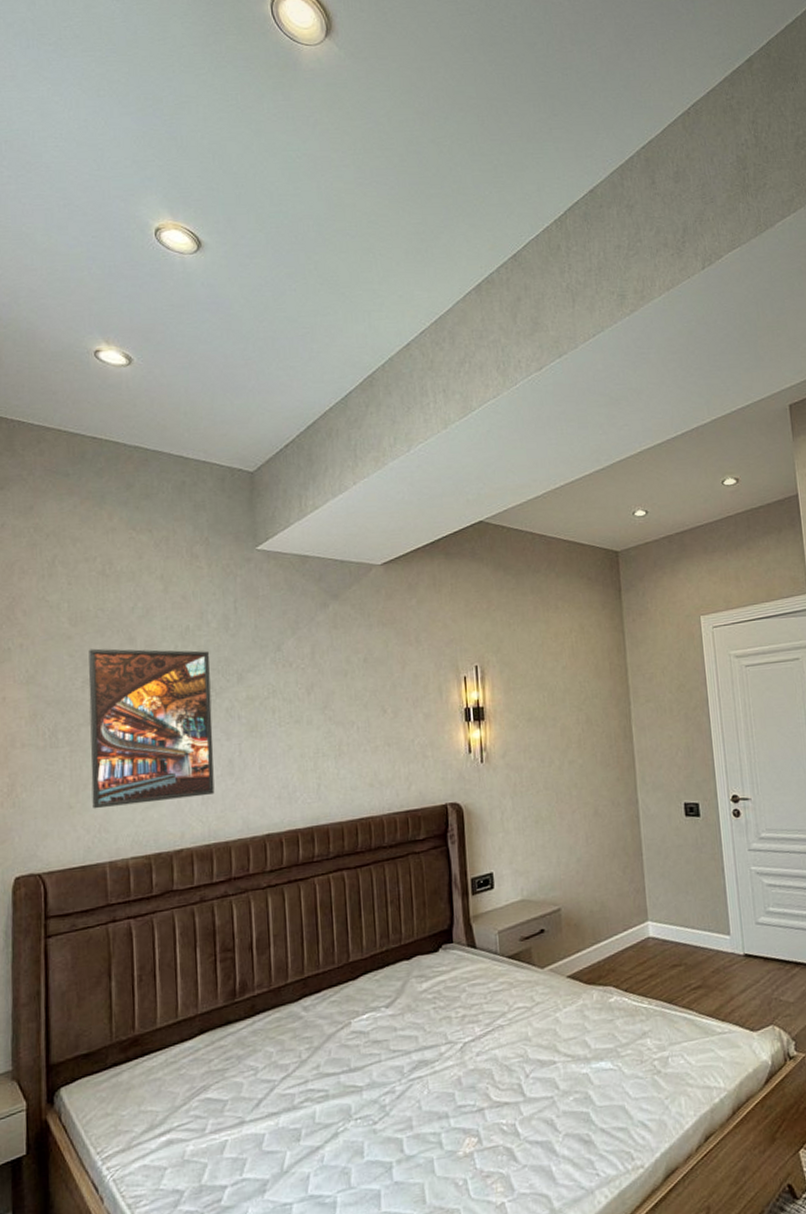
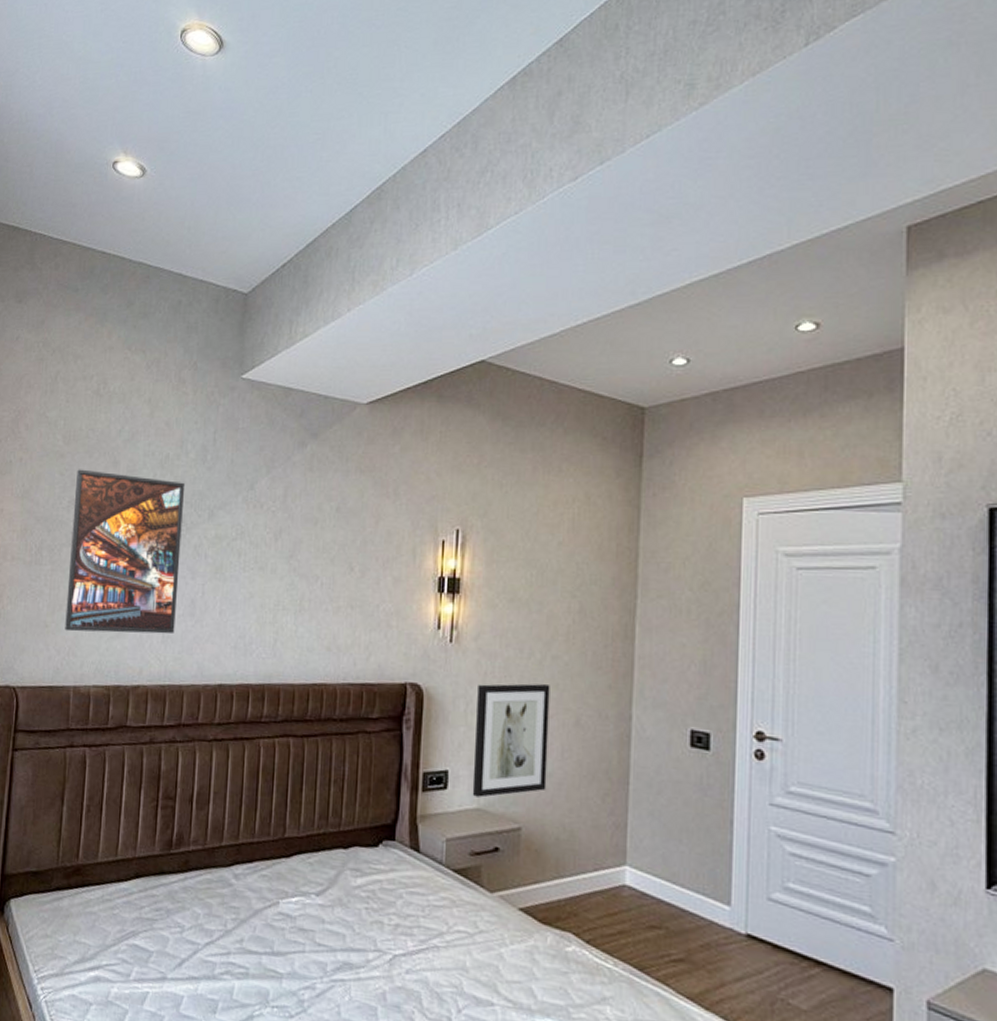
wall art: none [510,785,578,891] -> present [472,683,550,798]

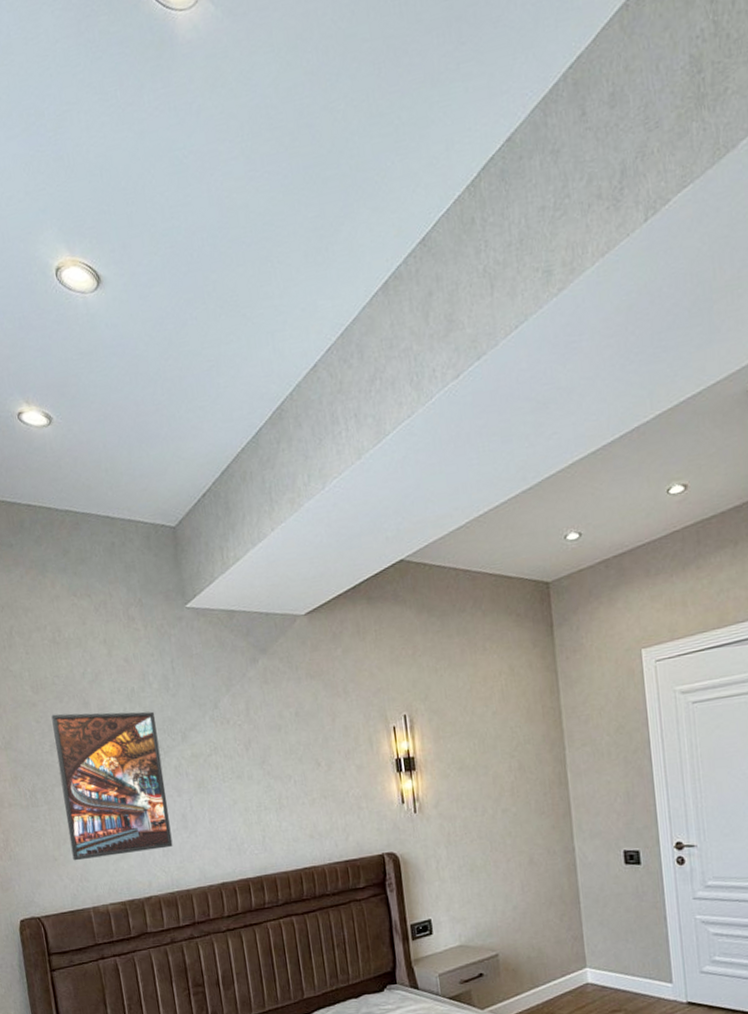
wall art: present [472,683,550,798] -> none [444,834,514,937]

